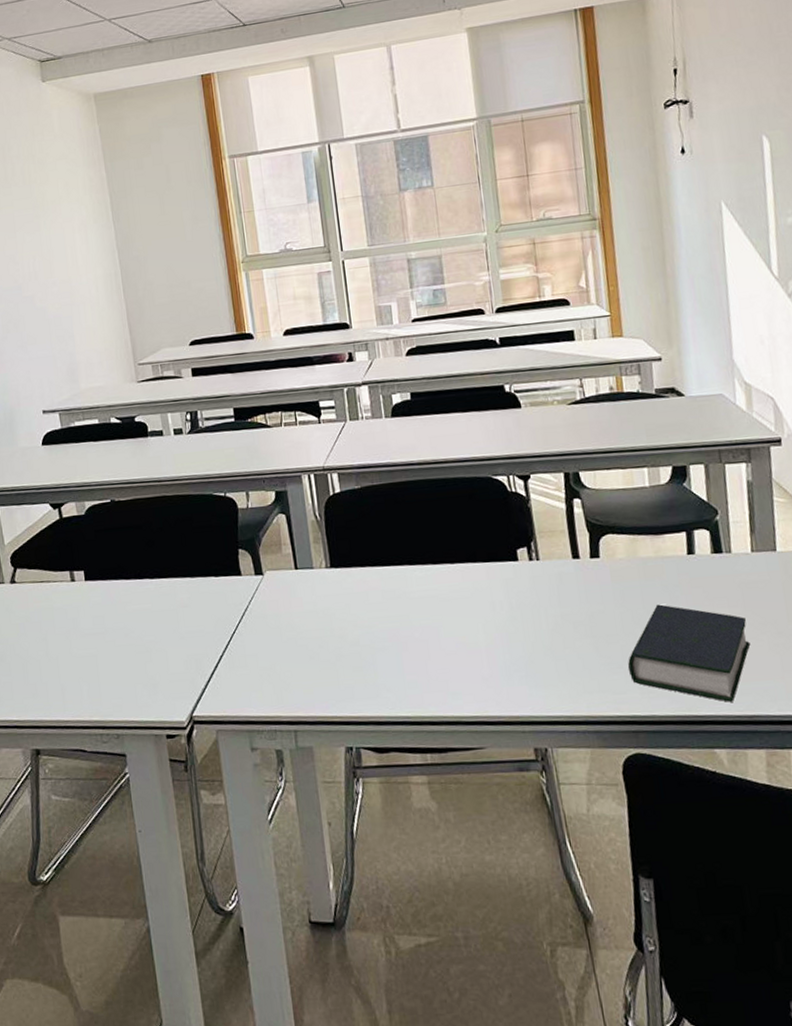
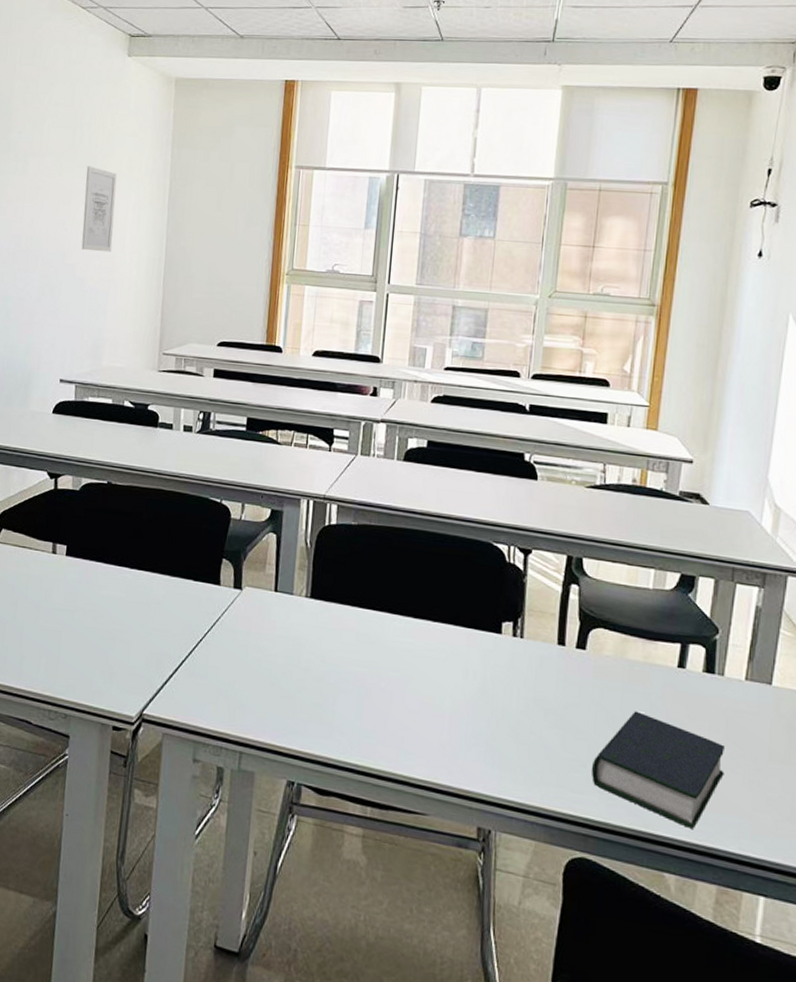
wall art: none [24,196,67,281] -> present [81,166,117,253]

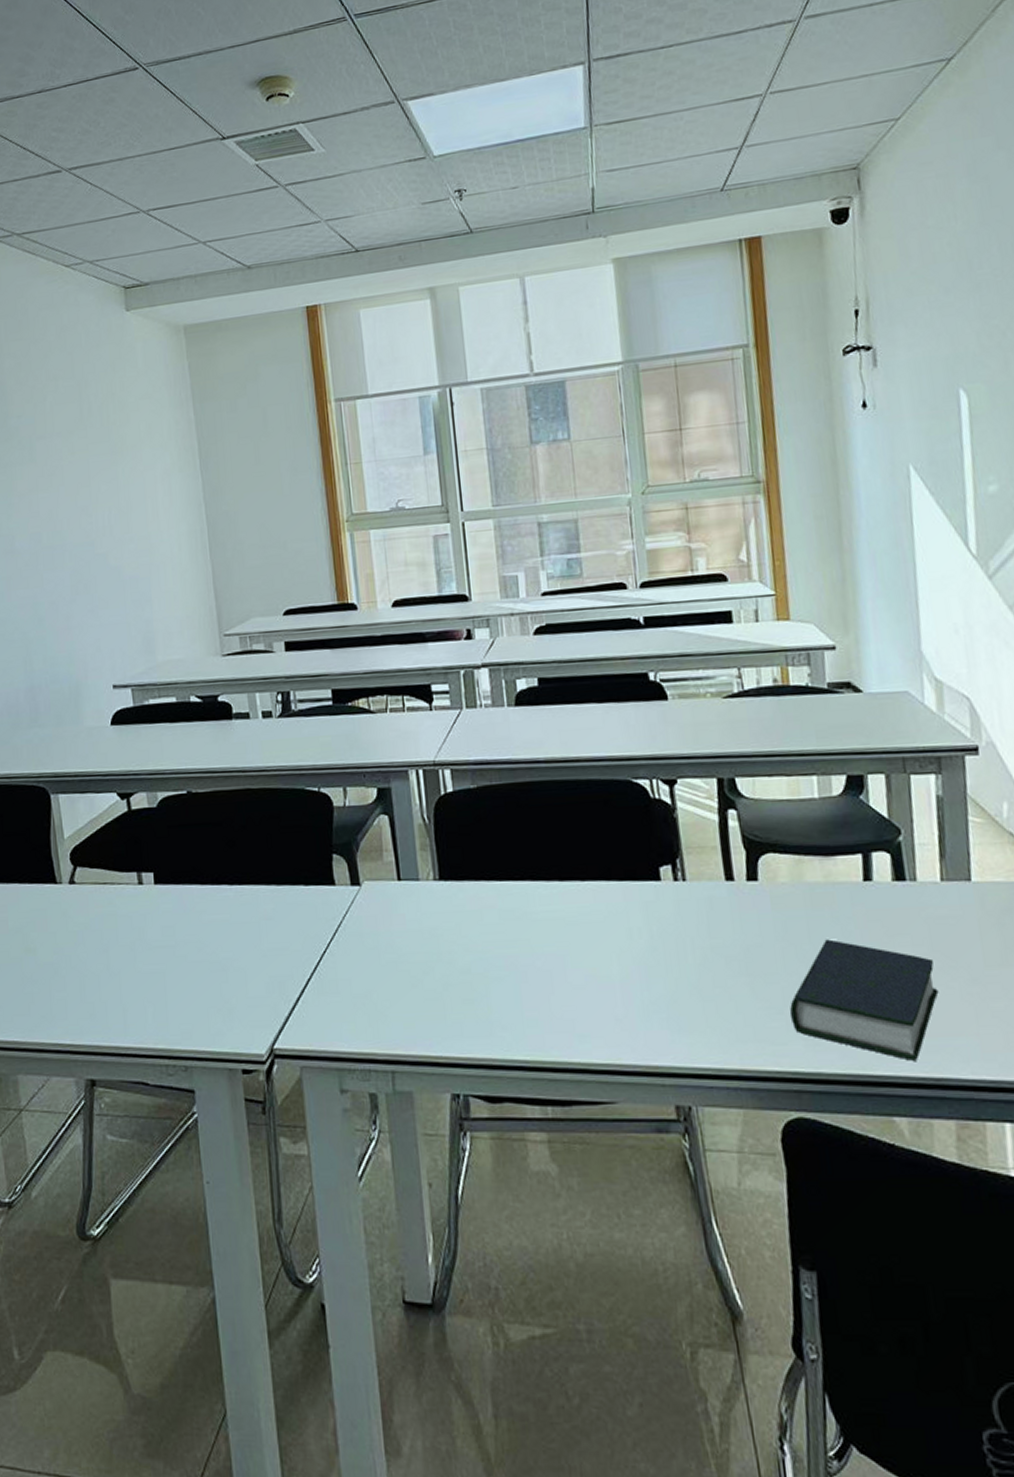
wall art: present [81,166,117,253] -> none [101,440,146,536]

